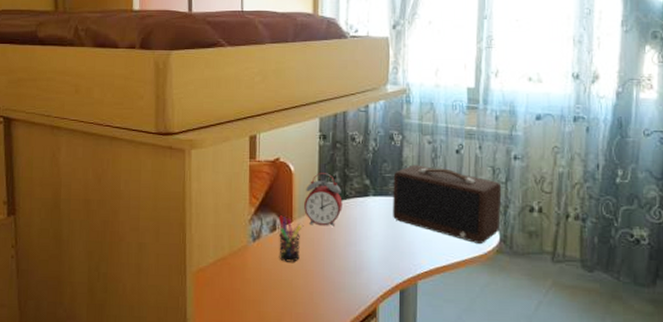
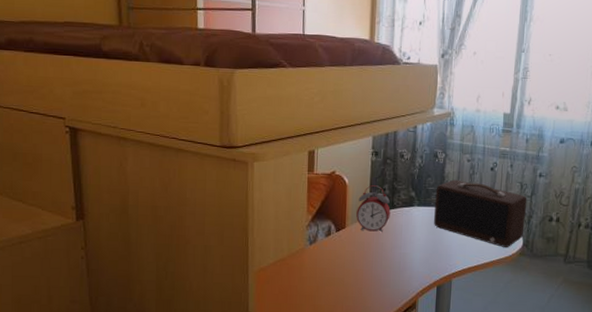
pen holder: present [279,215,301,262] -> none [332,222,353,263]

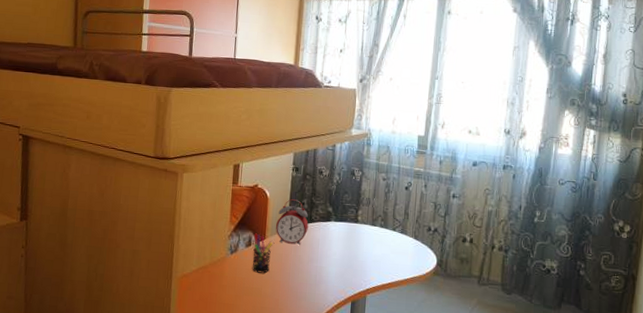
pen holder: none [332,222,353,263] -> present [252,233,273,274]
speaker: present [434,179,527,247] -> none [350,197,441,266]

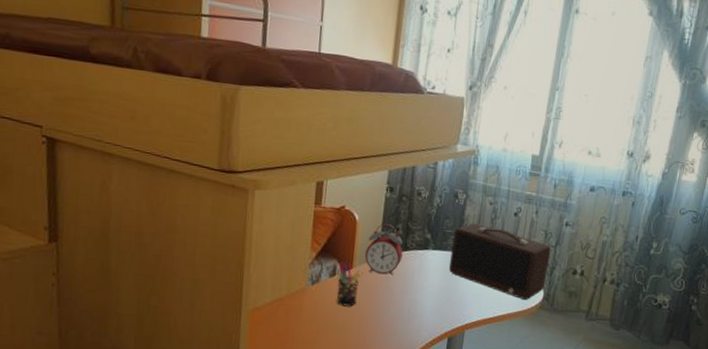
speaker: none [350,197,441,266] -> present [449,223,552,300]

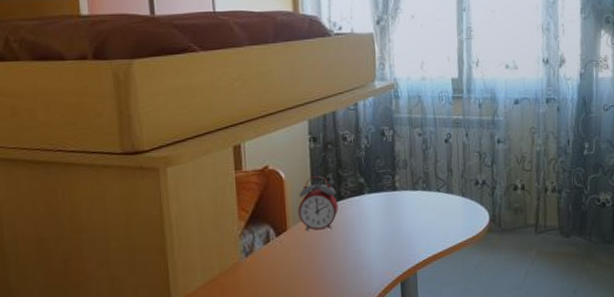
pen holder: present [336,261,361,307] -> none [272,225,298,273]
speaker: present [449,223,552,300] -> none [387,157,489,226]

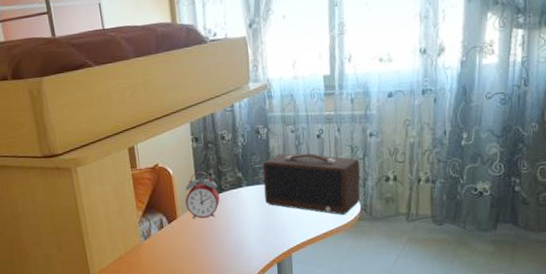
speaker: none [387,157,489,226] -> present [262,153,361,215]

